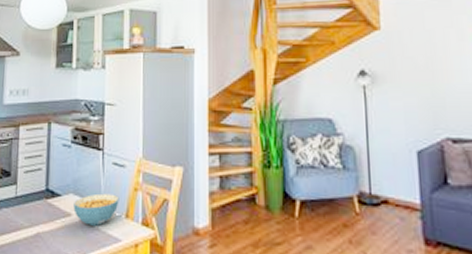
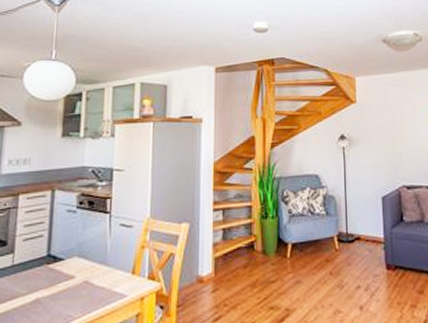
cereal bowl: present [73,193,120,226] -> none [77,253,126,285]

